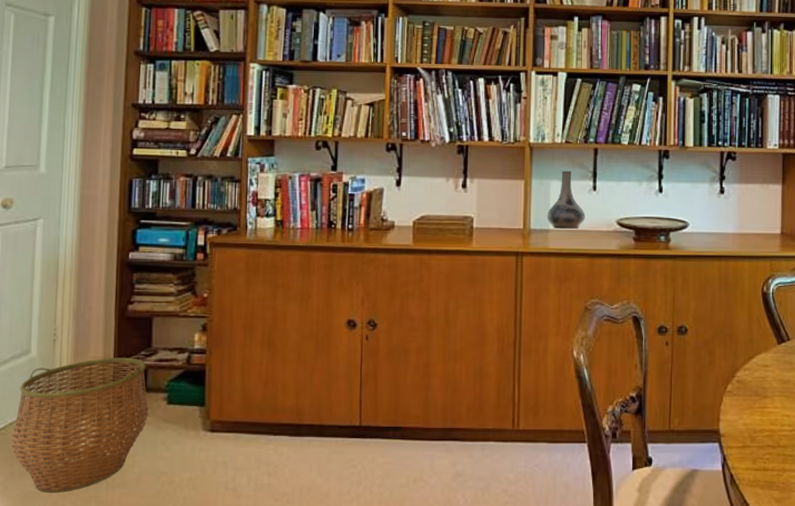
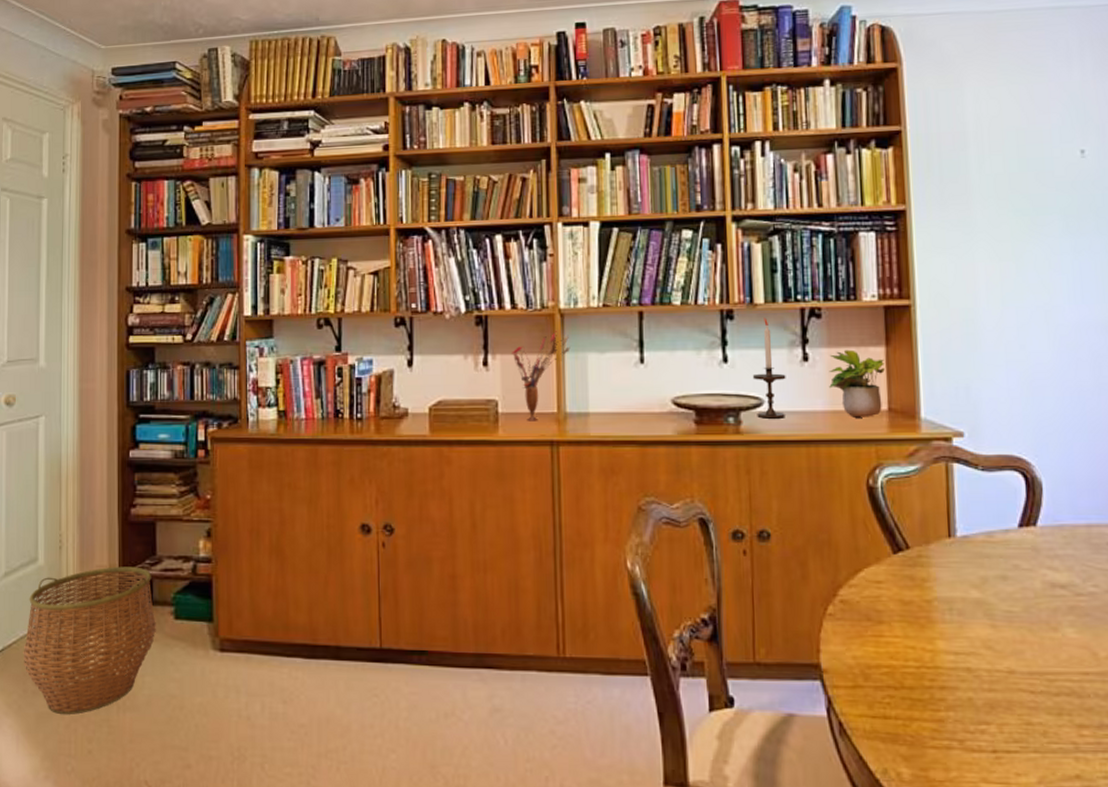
bouquet: none [487,161,537,236] -> present [512,331,571,422]
decorative vase: present [548,171,584,229] -> none [587,340,631,411]
candlestick: none [681,158,707,238] -> present [752,317,786,419]
potted plant: none [739,186,780,240] -> present [828,349,885,419]

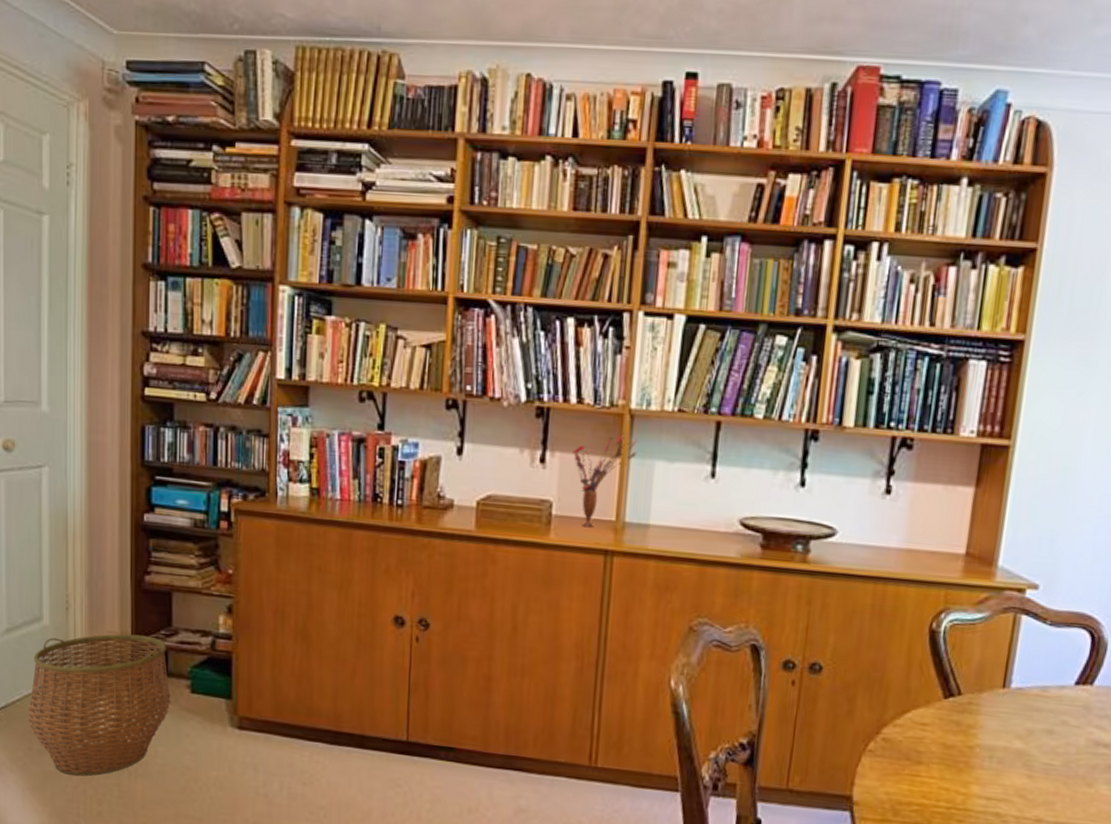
candlestick: present [752,317,786,419] -> none [827,442,865,552]
potted plant: present [828,349,885,419] -> none [908,486,971,560]

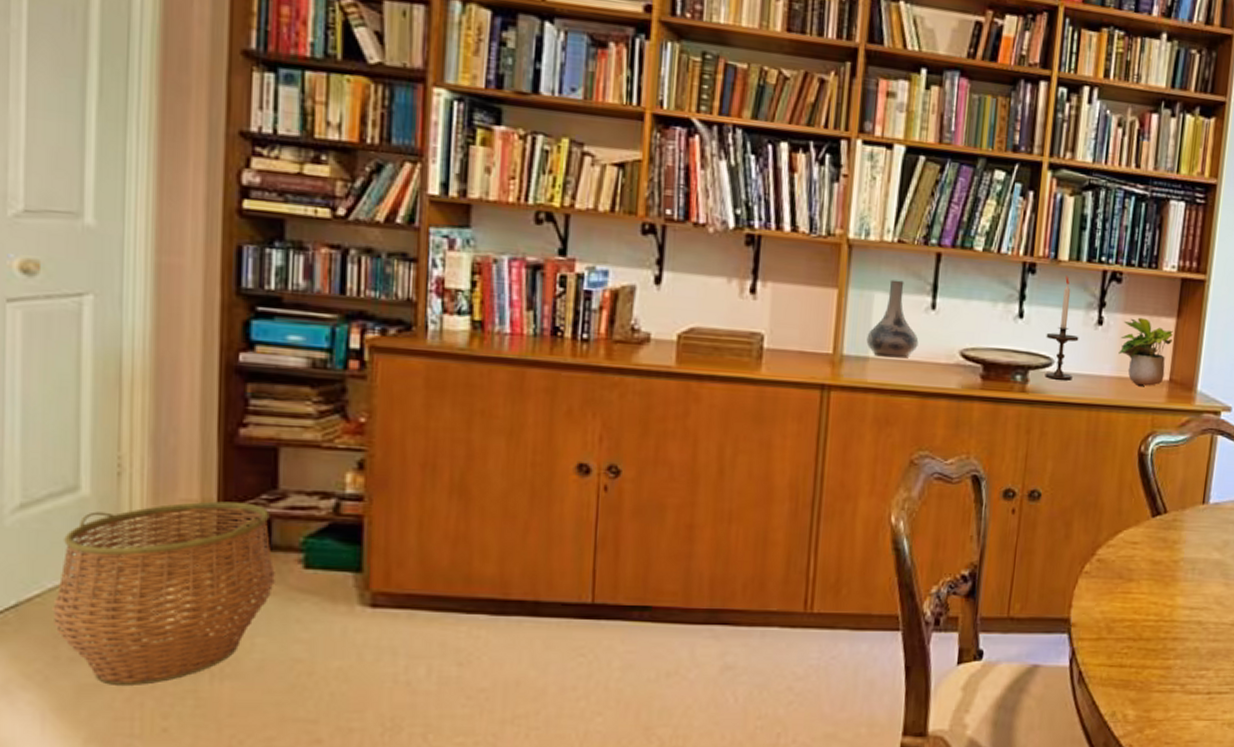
bouquet: present [573,433,638,528] -> none [786,263,856,362]
decorative vase: none [648,449,697,526] -> present [868,280,917,358]
candlestick: none [827,442,865,552] -> present [1045,275,1079,380]
potted plant: none [908,486,971,560] -> present [1118,317,1173,387]

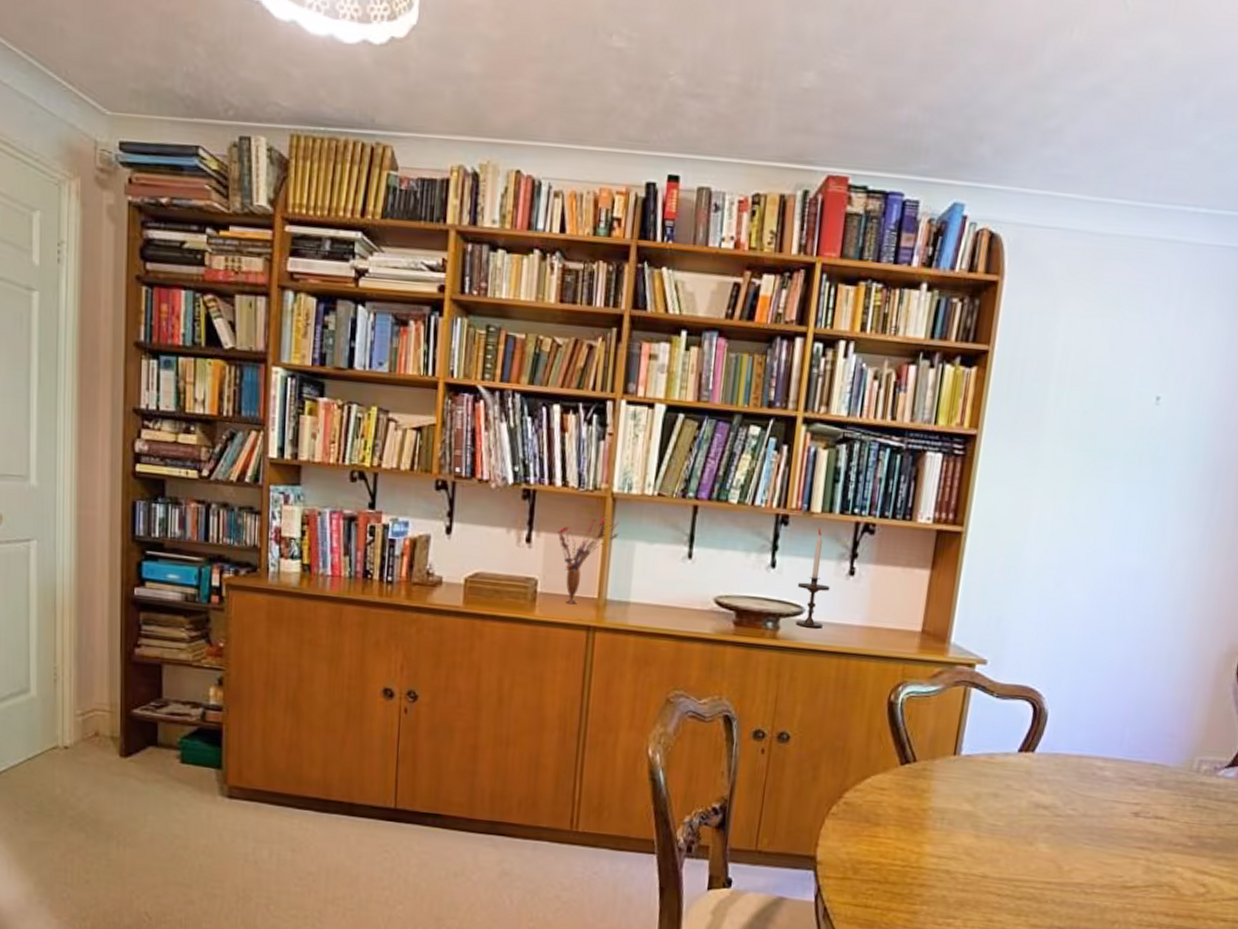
basket: present [52,501,275,685] -> none [14,705,161,845]
bouquet: none [786,263,856,362] -> present [557,515,619,605]
decorative vase: present [868,280,917,358] -> none [629,530,675,604]
potted plant: present [1118,317,1173,387] -> none [870,568,927,637]

